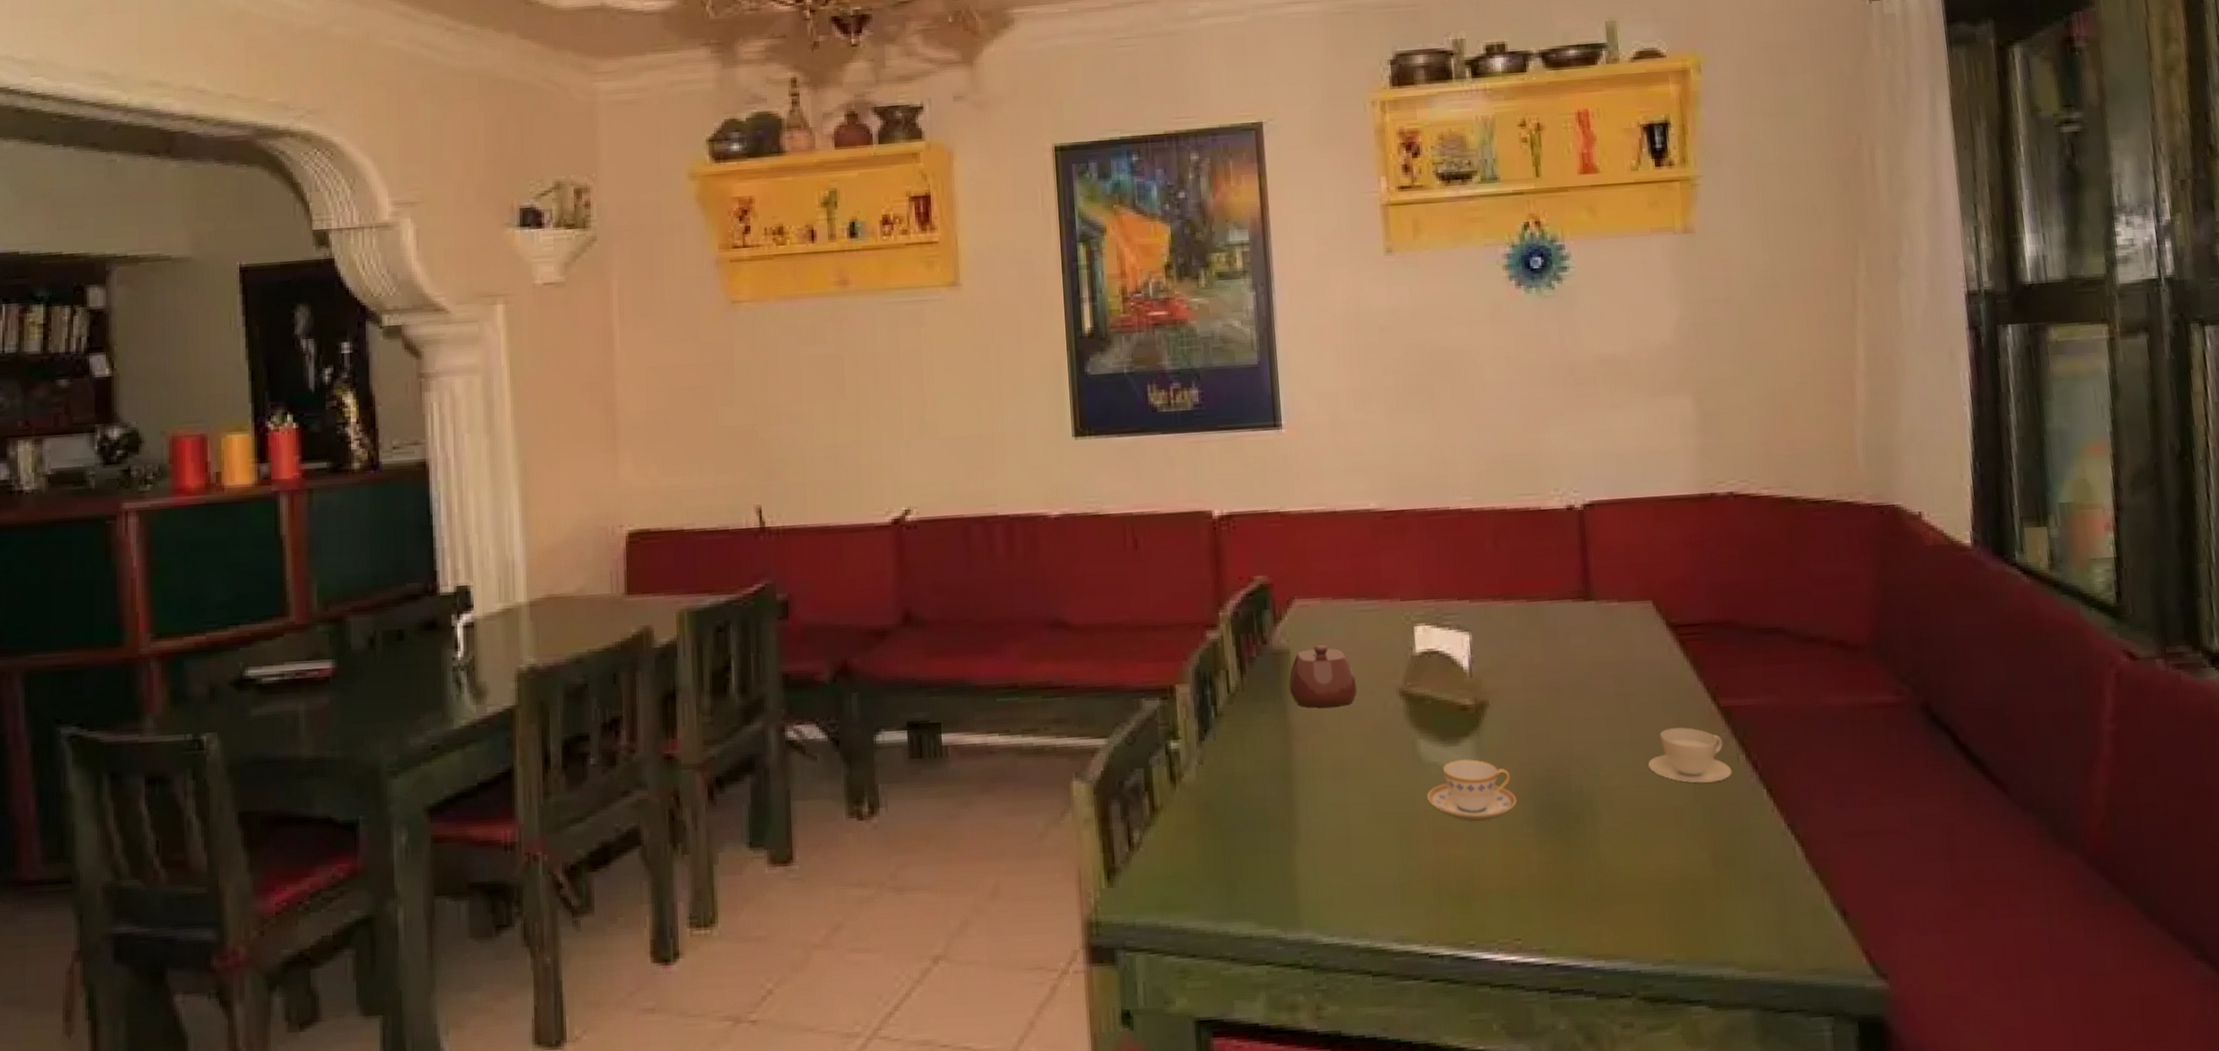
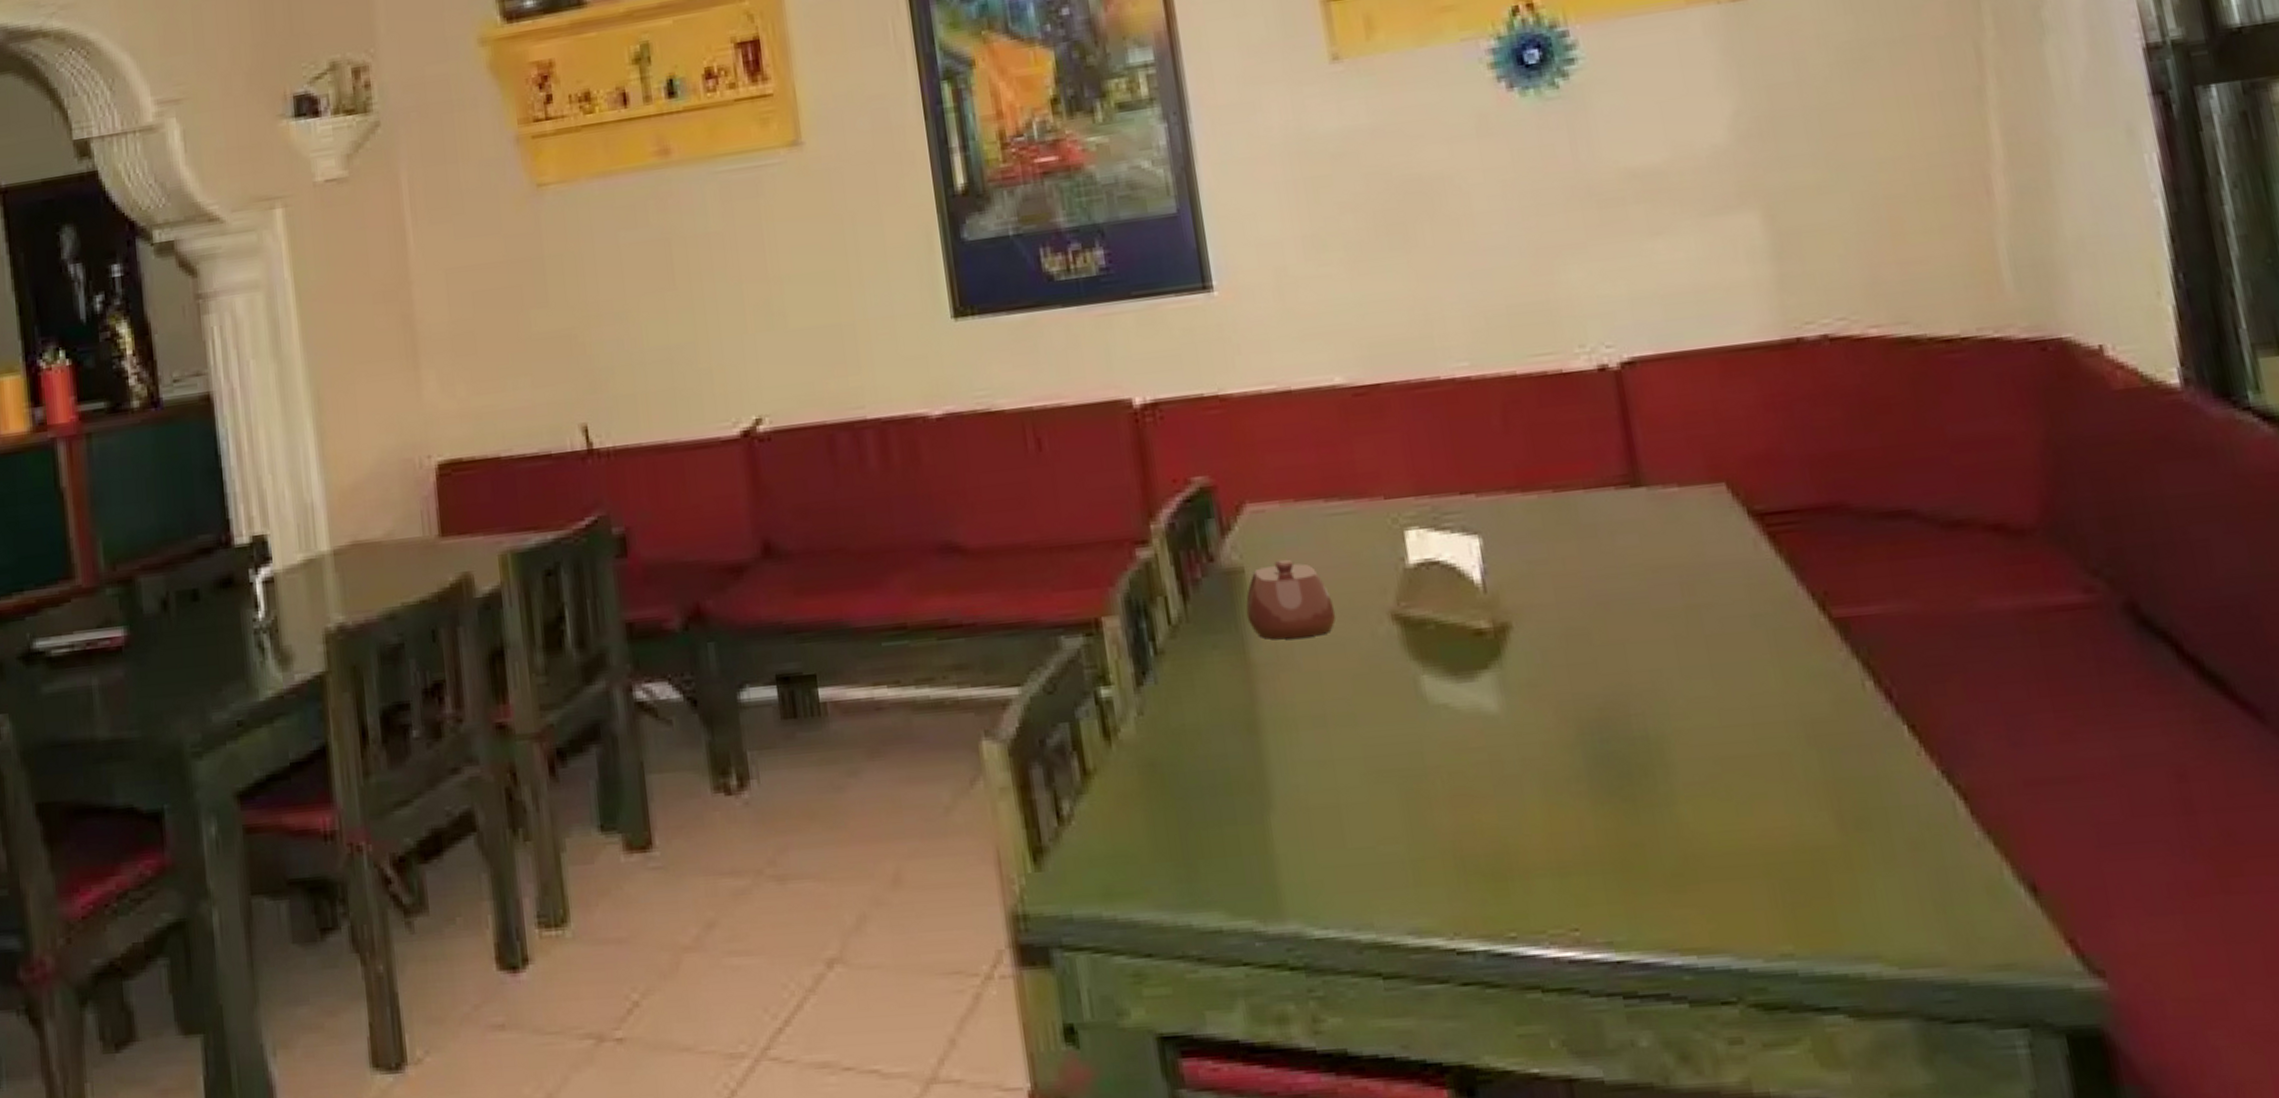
teacup: present [1427,759,1517,821] -> none [1438,698,1560,777]
teacup: present [1647,727,1732,783] -> none [1736,647,1857,720]

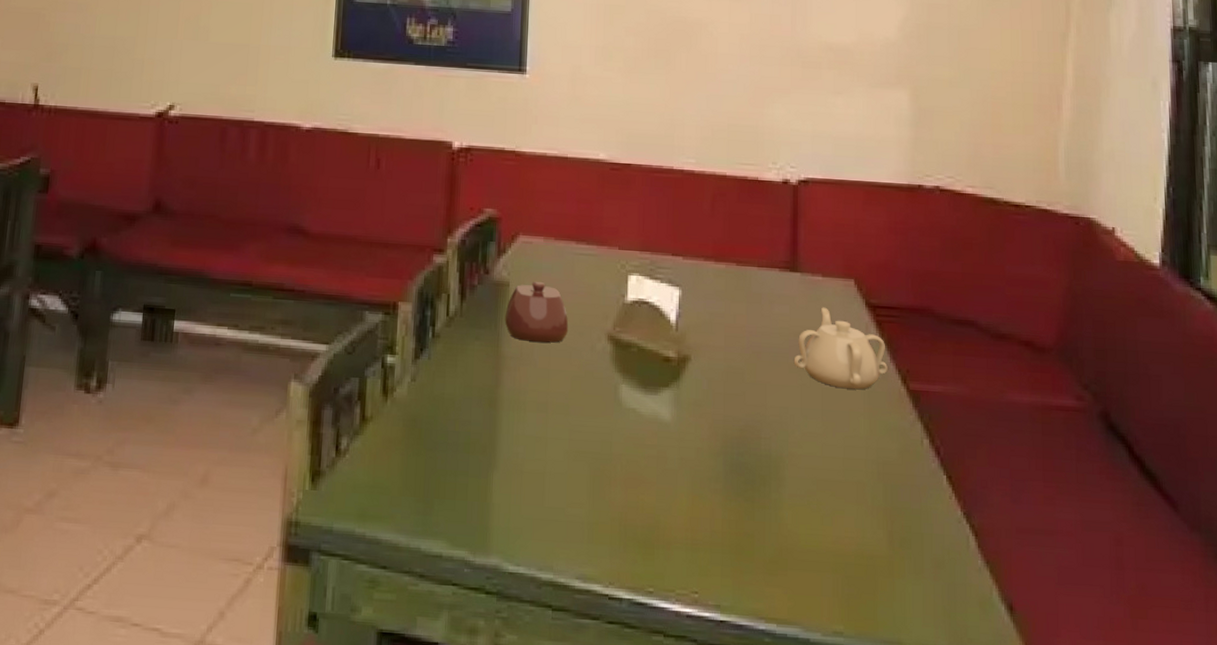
teapot: none [1657,527,1796,632] -> present [793,307,888,390]

